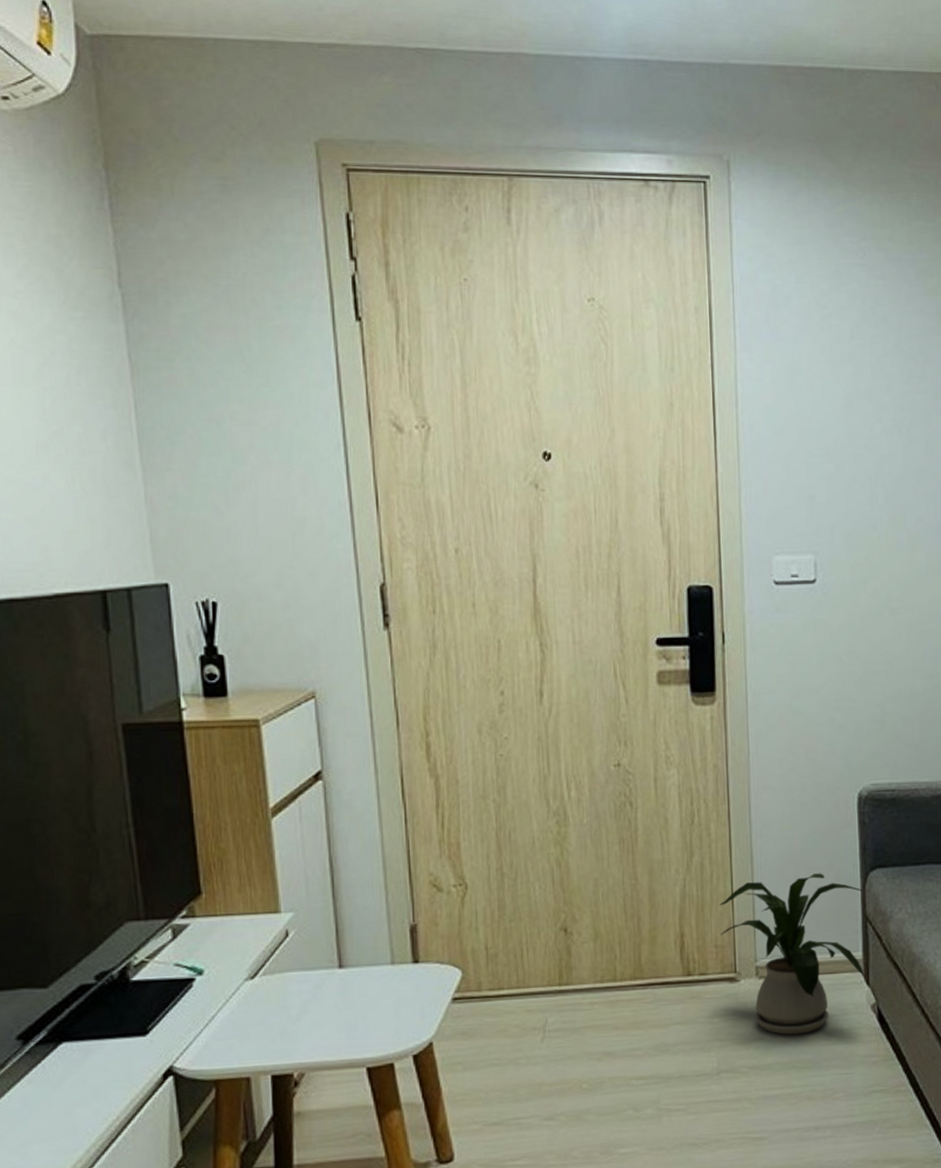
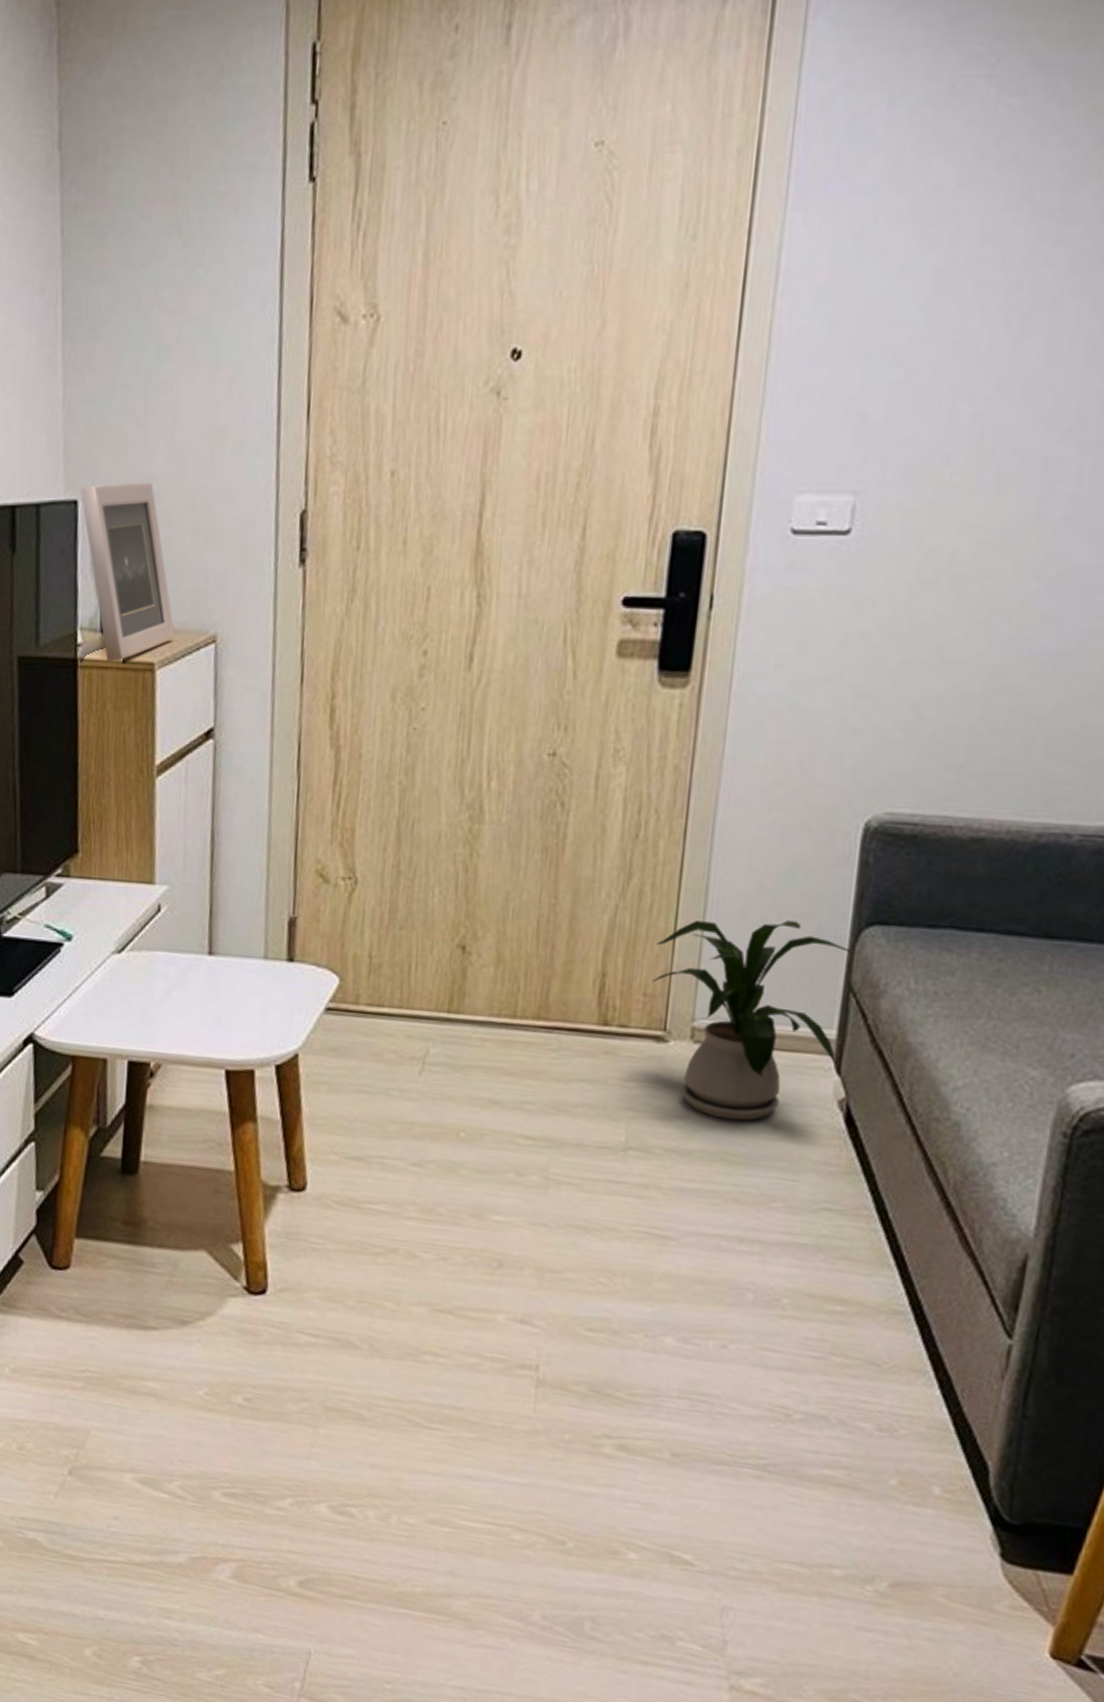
picture frame: none [170,565,276,723] -> present [80,482,175,663]

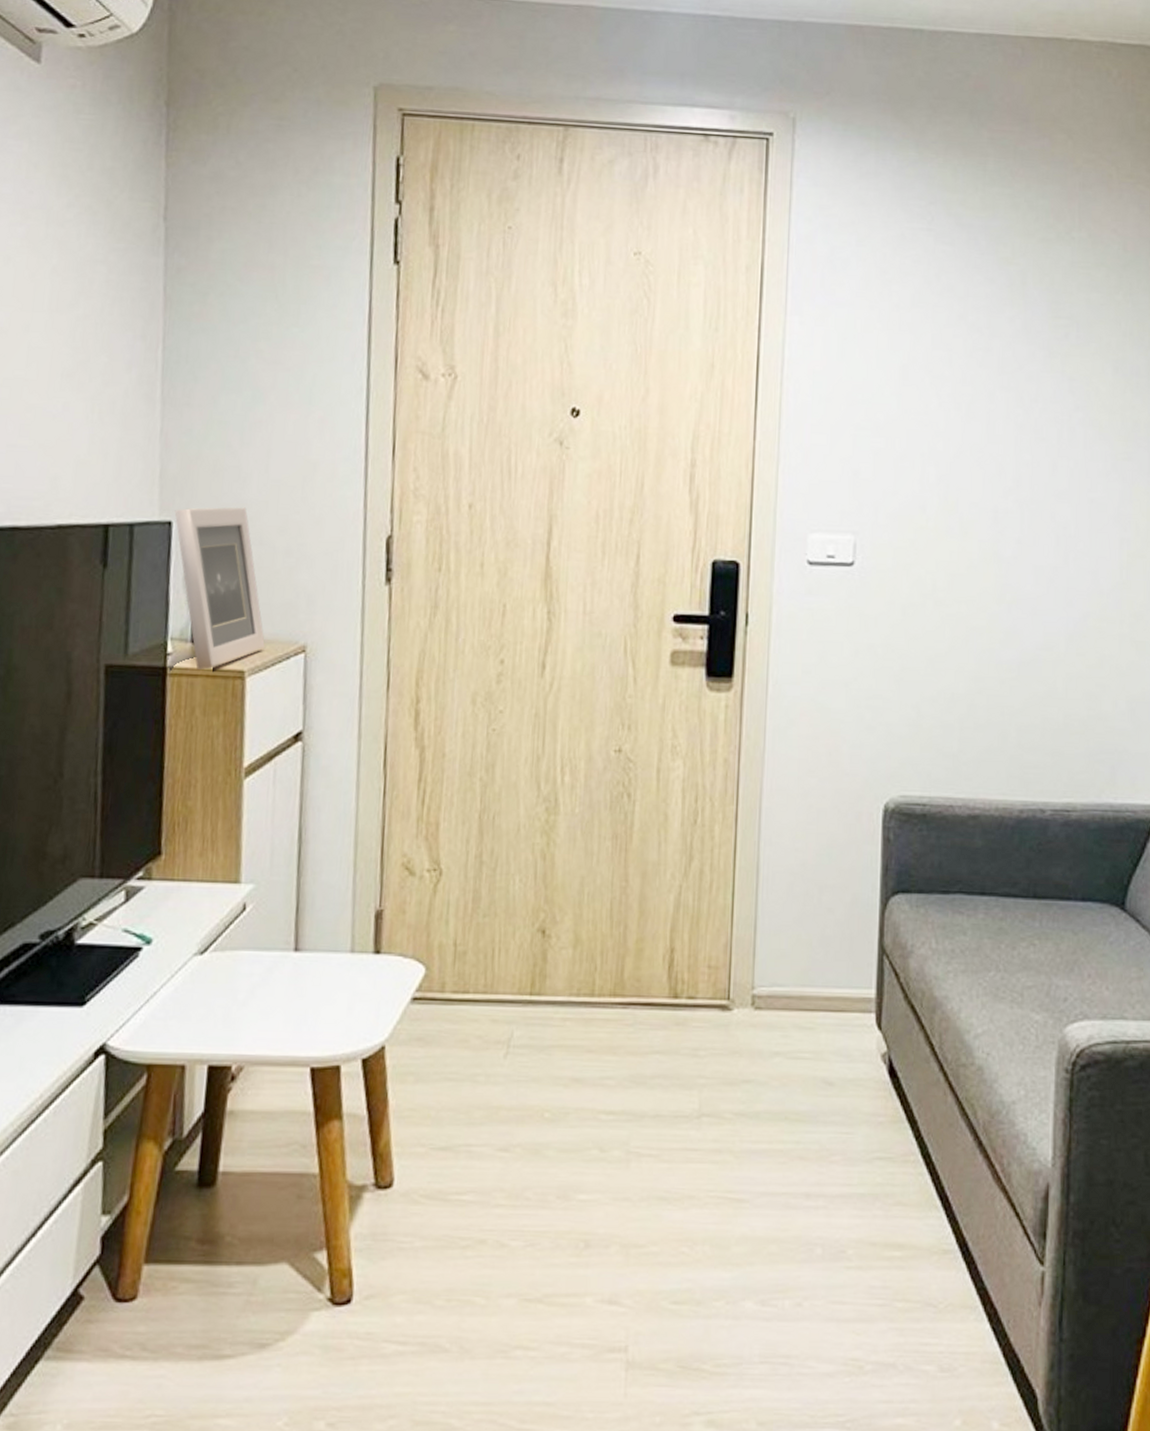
house plant: present [651,920,853,1121] -> none [714,893,884,1080]

